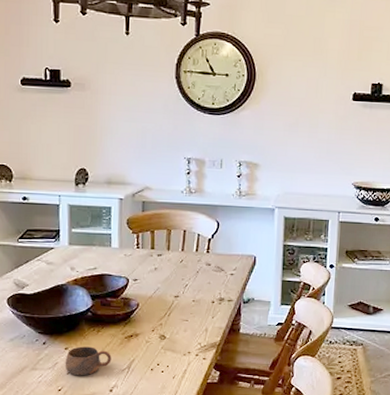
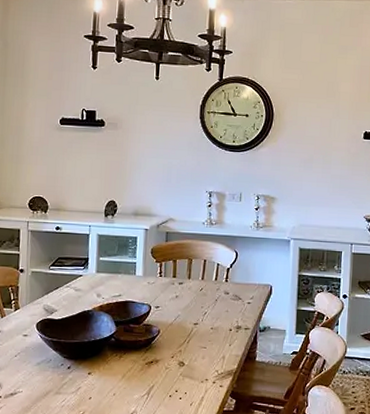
cup: present [65,346,112,376] -> none [87,371,132,401]

